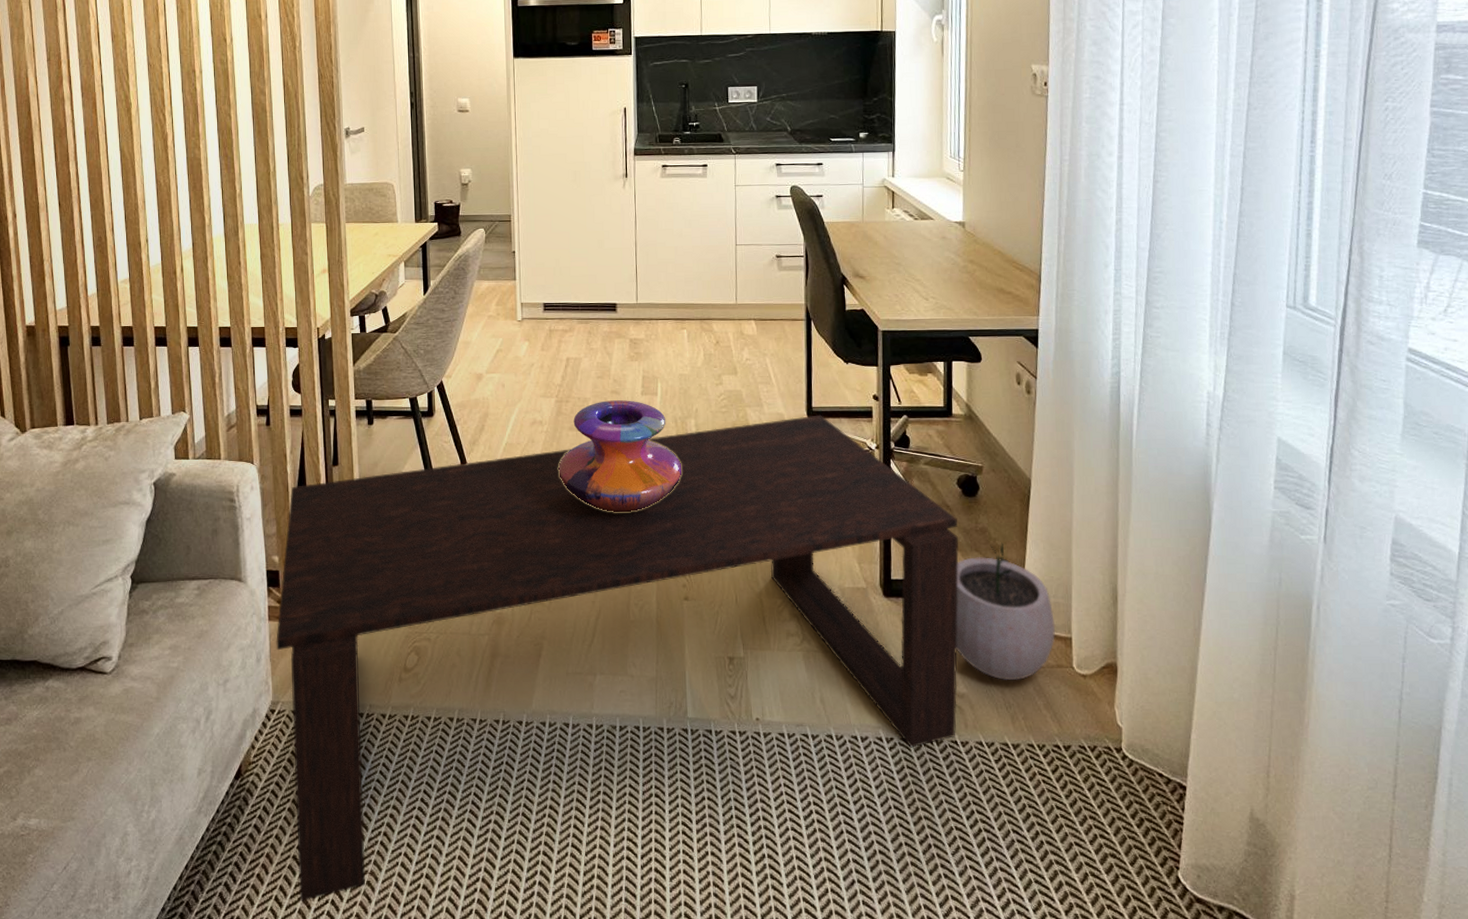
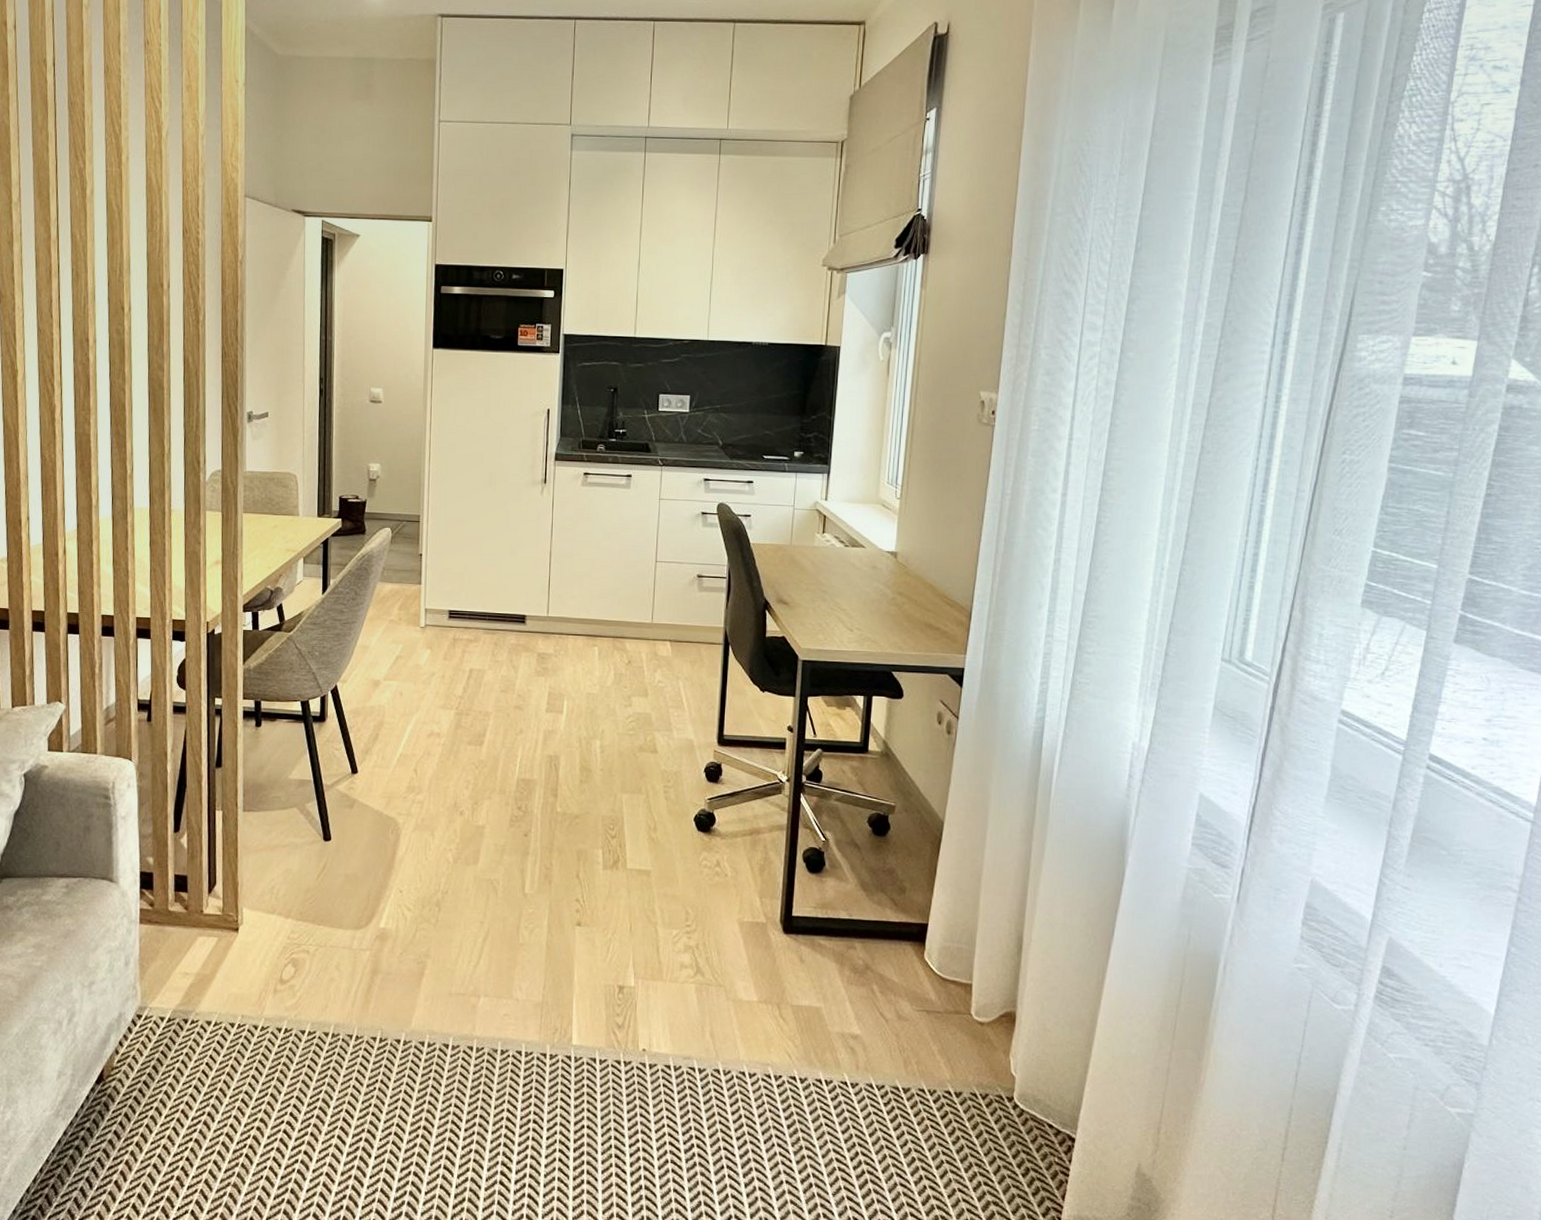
coffee table: present [276,415,959,902] -> none [146,743,865,1211]
decorative vase: present [558,400,682,512] -> none [454,716,584,832]
plant pot: present [955,542,1056,680] -> none [853,884,957,1024]

